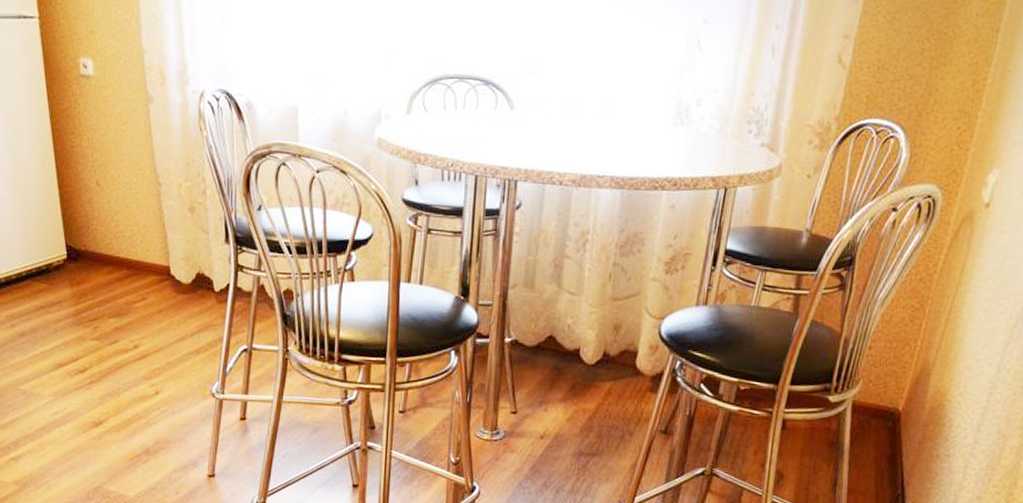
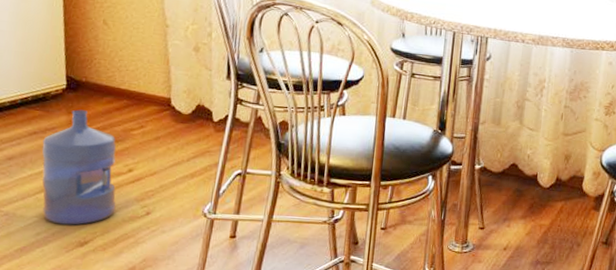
water jug: none [50,281,125,405] -> present [41,109,117,225]

